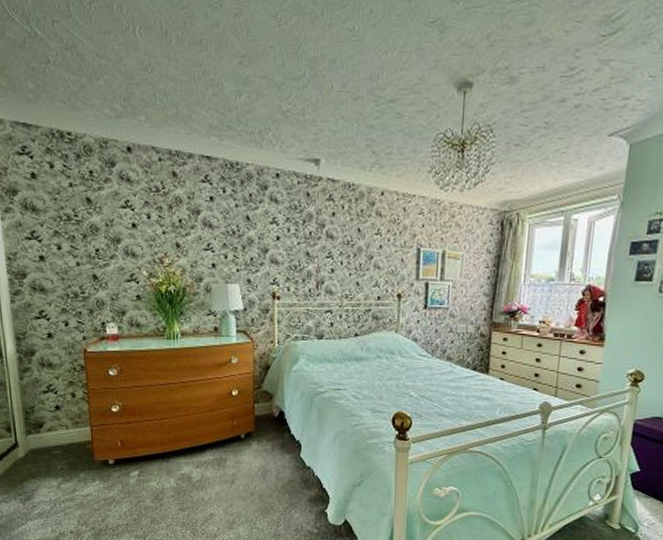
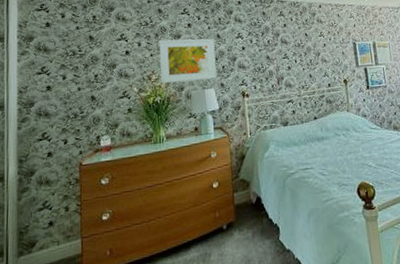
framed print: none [173,215,243,272] -> present [159,38,217,84]

